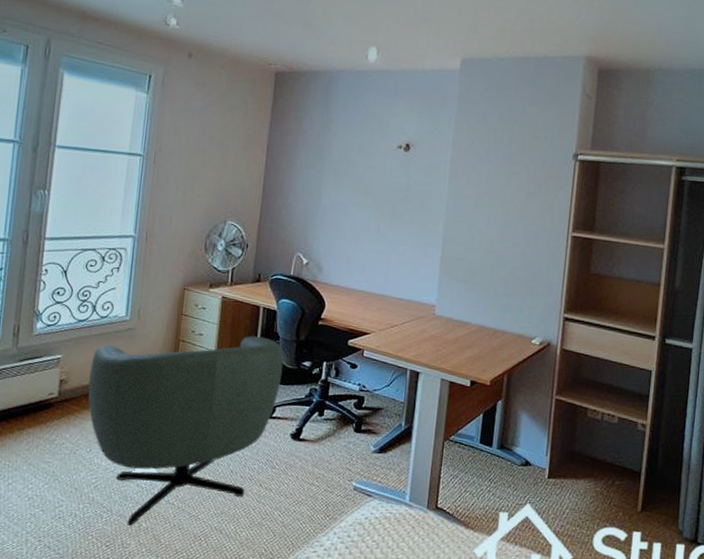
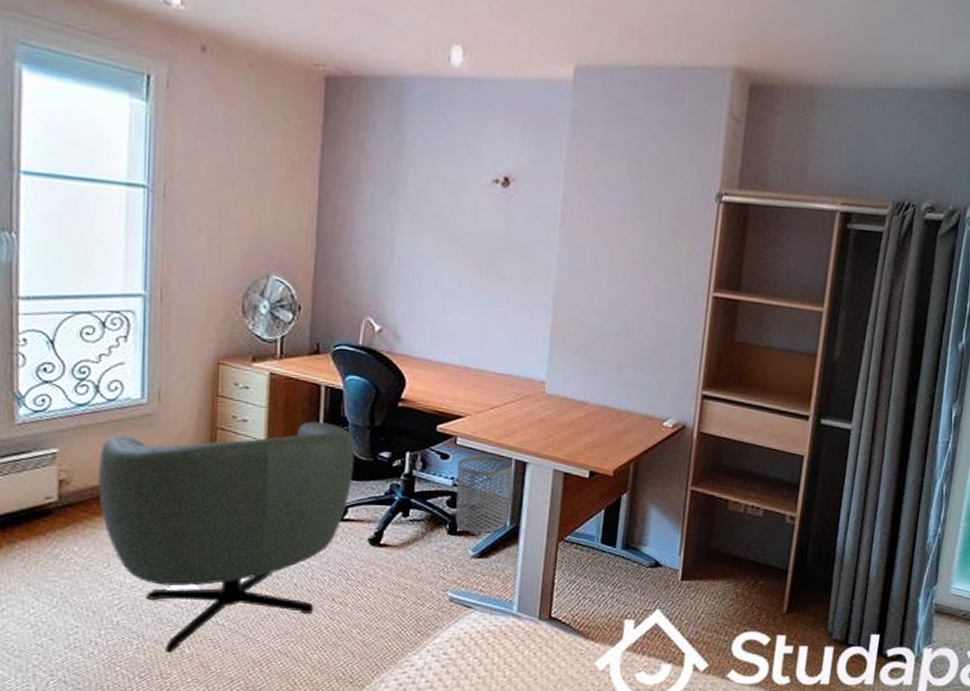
waste bin: none [360,365,409,432] -> present [455,454,514,533]

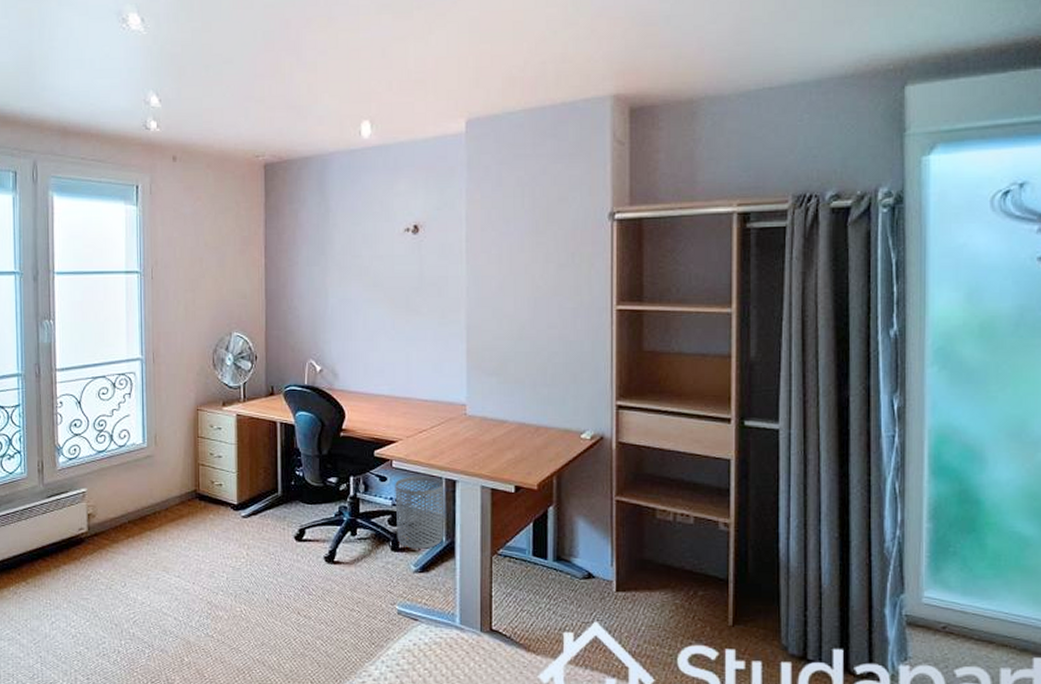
armchair: present [98,421,355,653] -> none [115,454,308,661]

